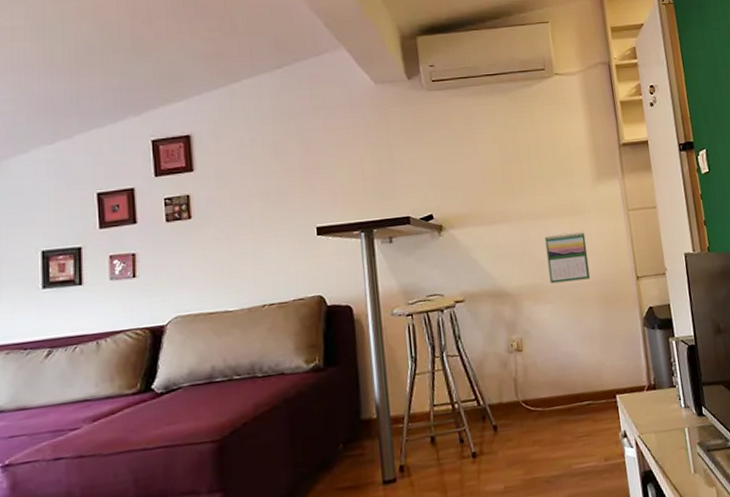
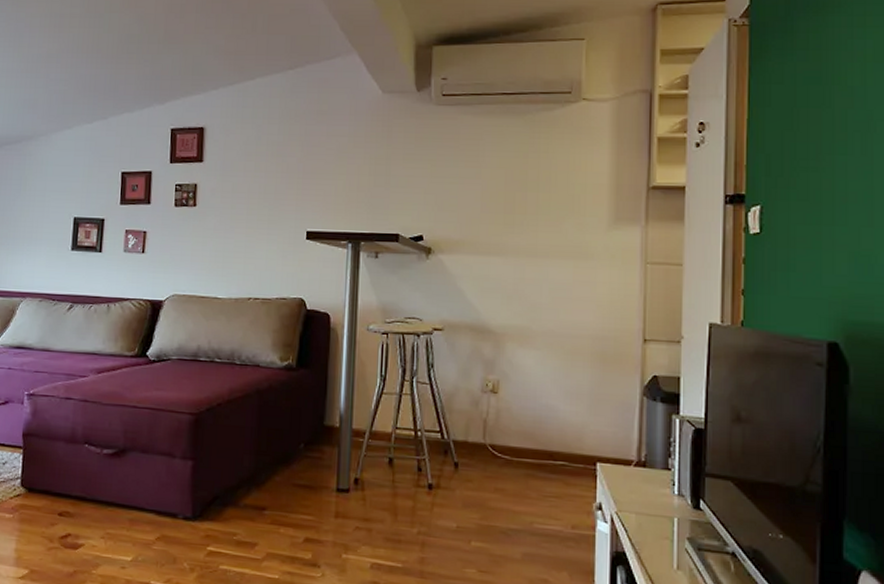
calendar: present [544,231,591,284] -> none [540,276,589,332]

